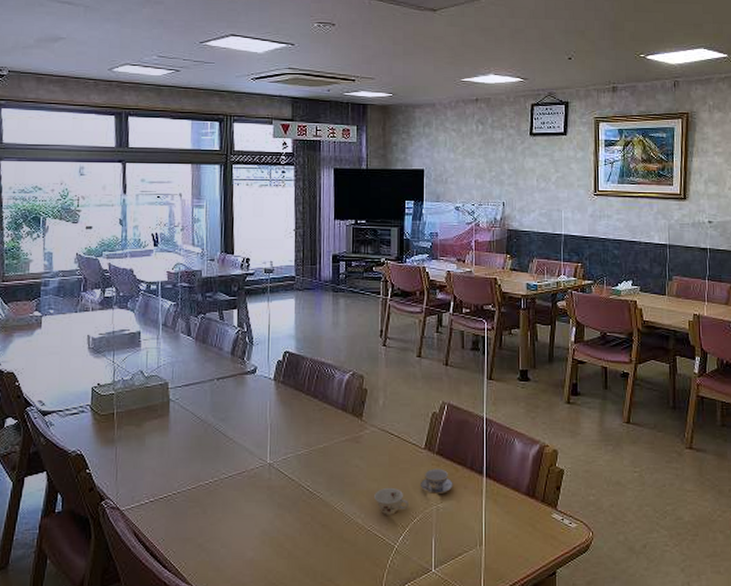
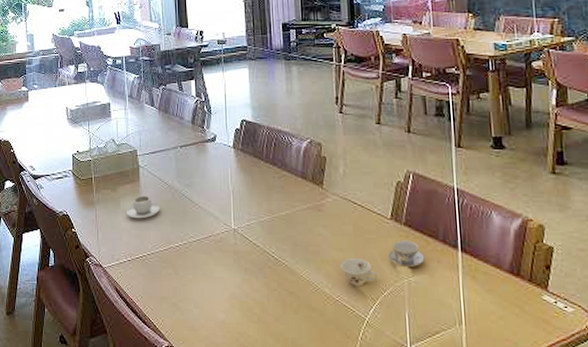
teacup: none [151,431,190,456] -> present [126,195,160,219]

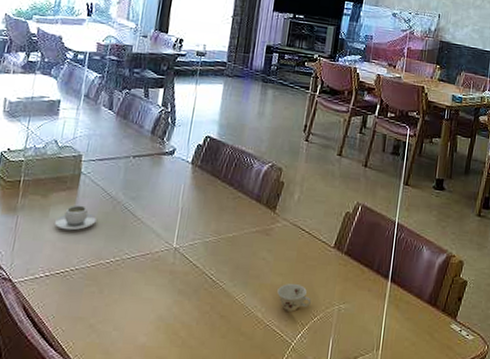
teacup: present [388,240,425,268] -> none [324,268,358,295]

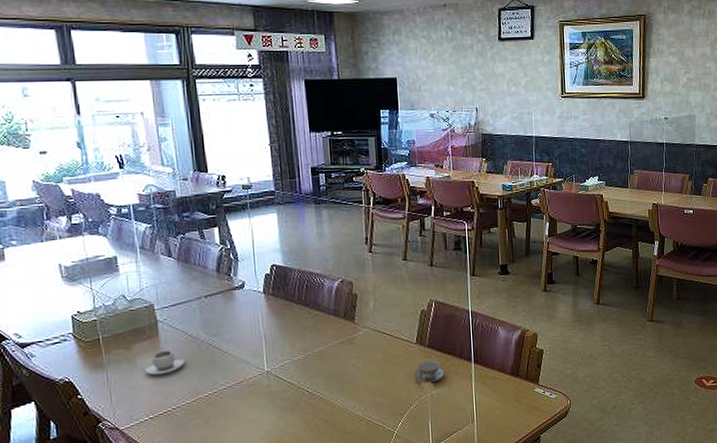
teacup: present [277,283,311,312] -> none [372,380,405,406]
teacup: none [324,268,358,295] -> present [413,359,445,384]

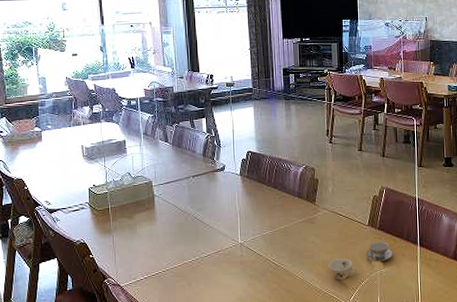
teacup: present [144,350,185,375] -> none [142,220,174,242]
teacup: none [372,380,405,406] -> present [328,257,357,280]

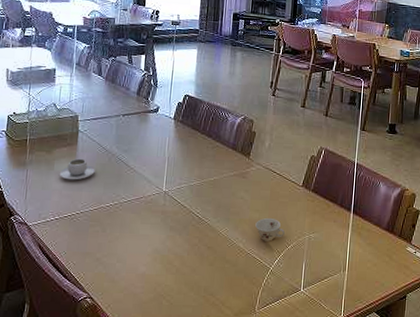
teacup: none [142,220,174,242] -> present [59,158,95,180]
teacup: present [365,241,393,262] -> none [295,203,325,226]

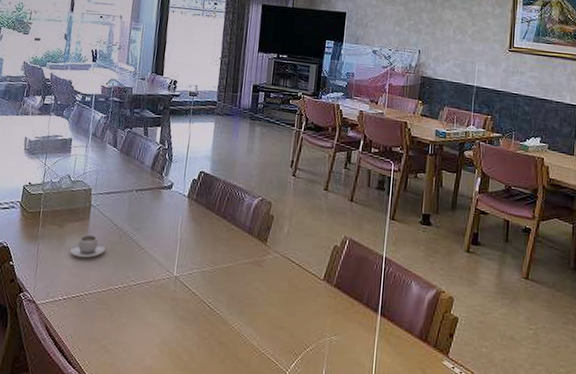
teacup: present [255,217,285,242] -> none [271,313,303,341]

